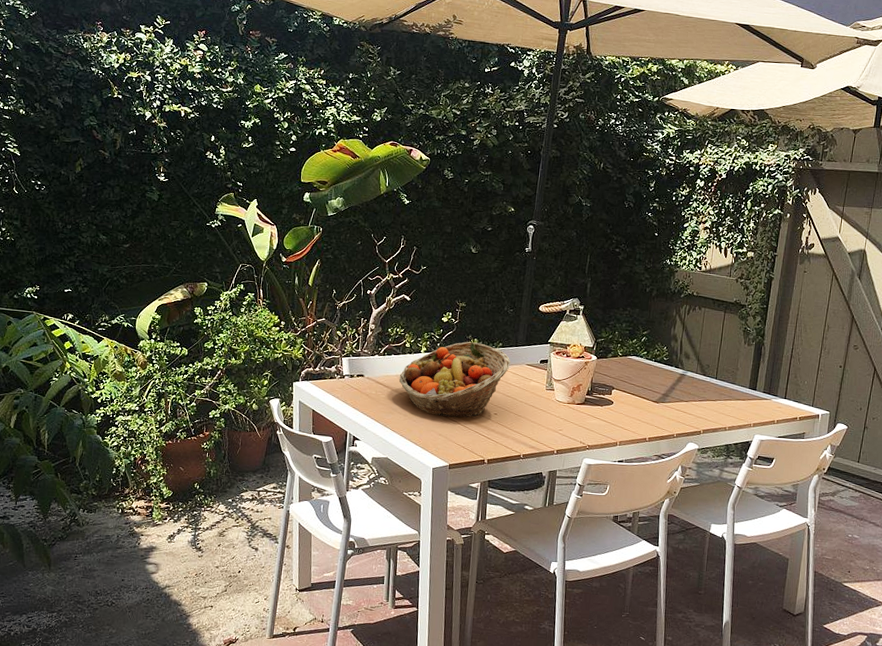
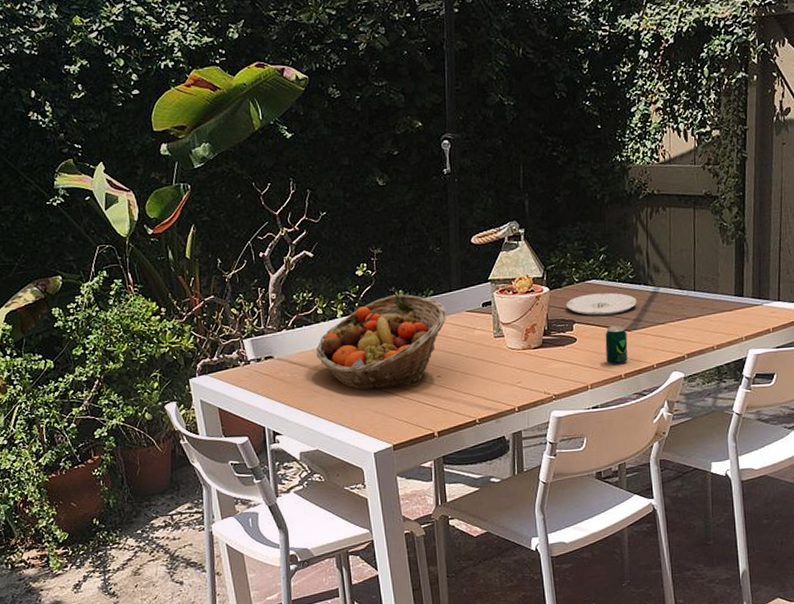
plate: none [609,367,668,387] -> present [566,292,638,316]
beverage can: none [635,396,656,430] -> present [605,325,628,365]

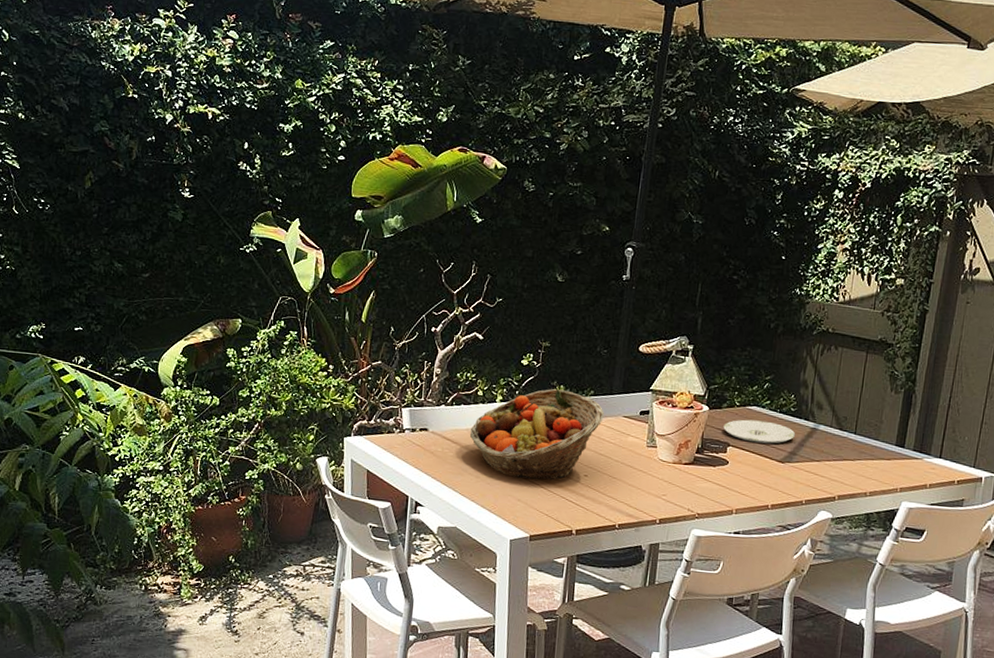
beverage can: present [605,325,628,365] -> none [755,455,780,495]

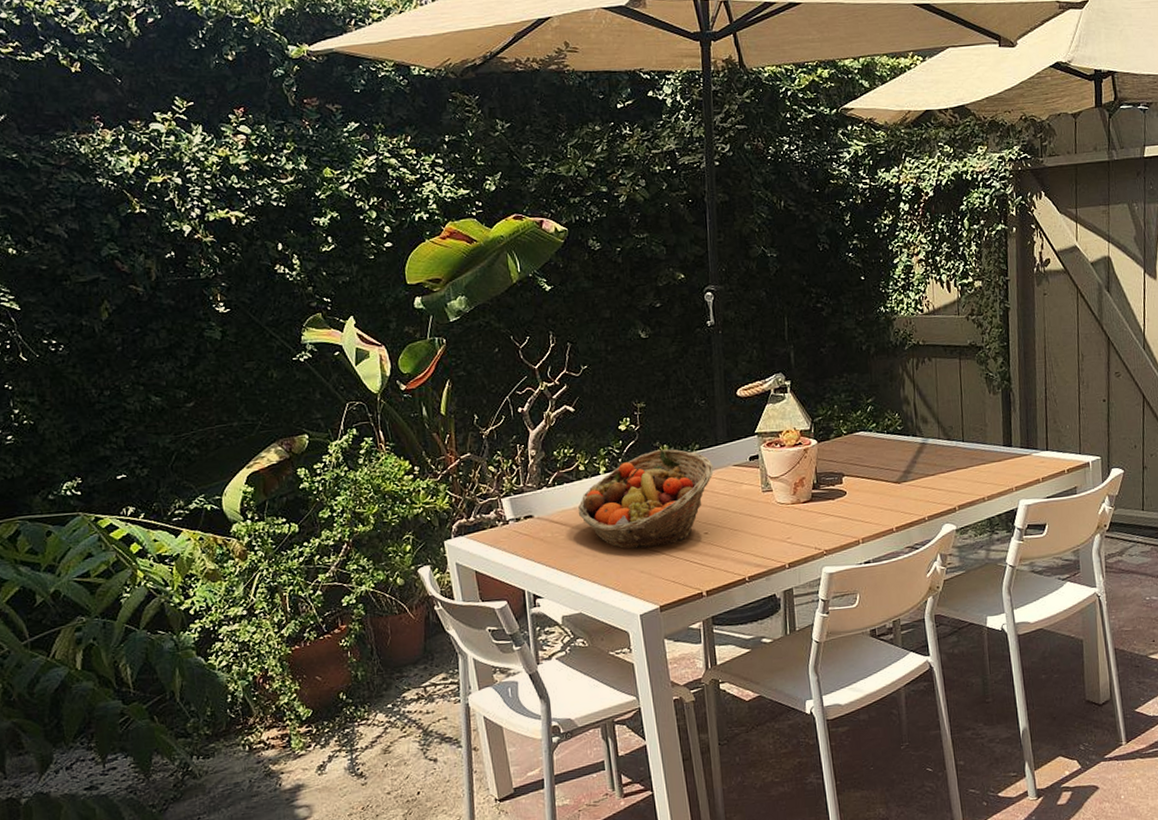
plate: present [723,419,796,444] -> none [834,444,907,469]

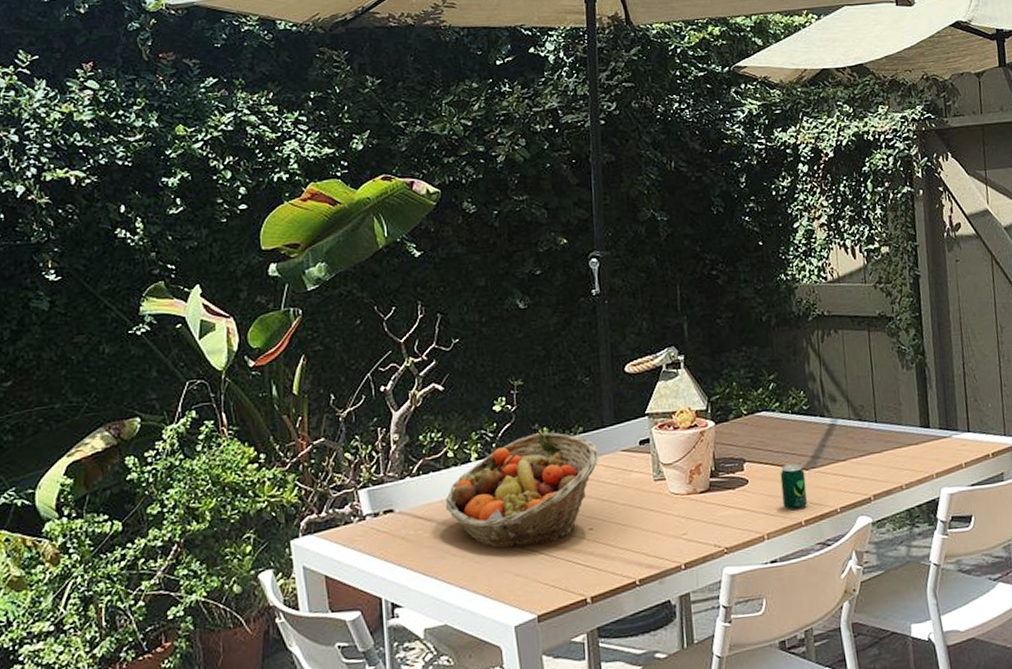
beverage can: none [875,477,899,519] -> present [780,463,808,511]

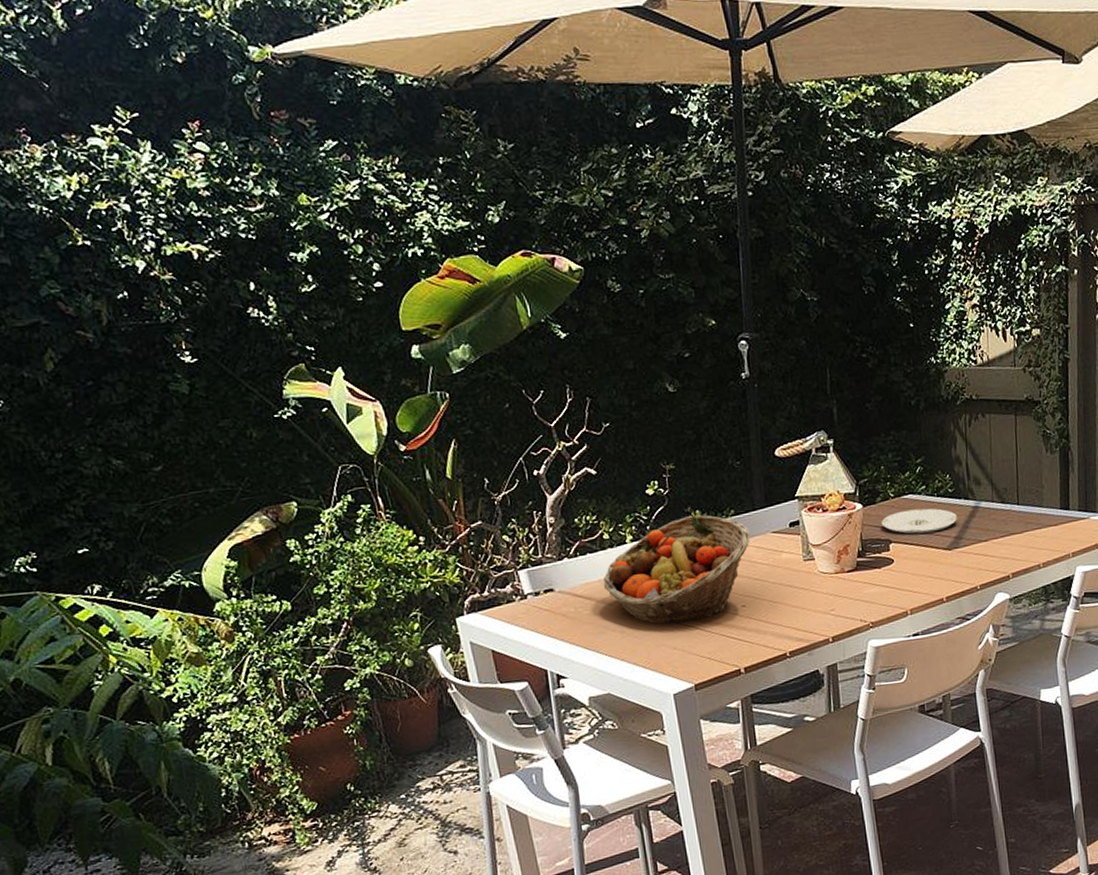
plate: none [734,426,814,453] -> present [881,508,958,534]
beverage can: present [780,463,808,511] -> none [924,544,950,588]

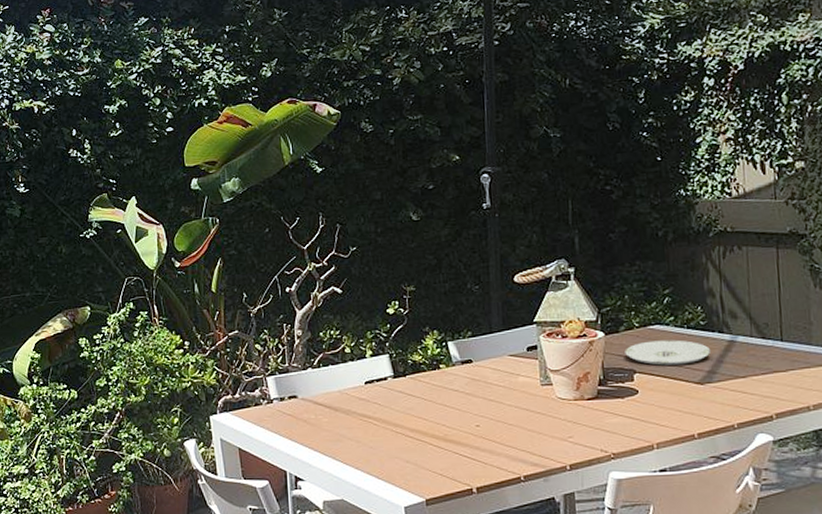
fruit basket: present [603,515,751,624] -> none [342,335,487,437]

